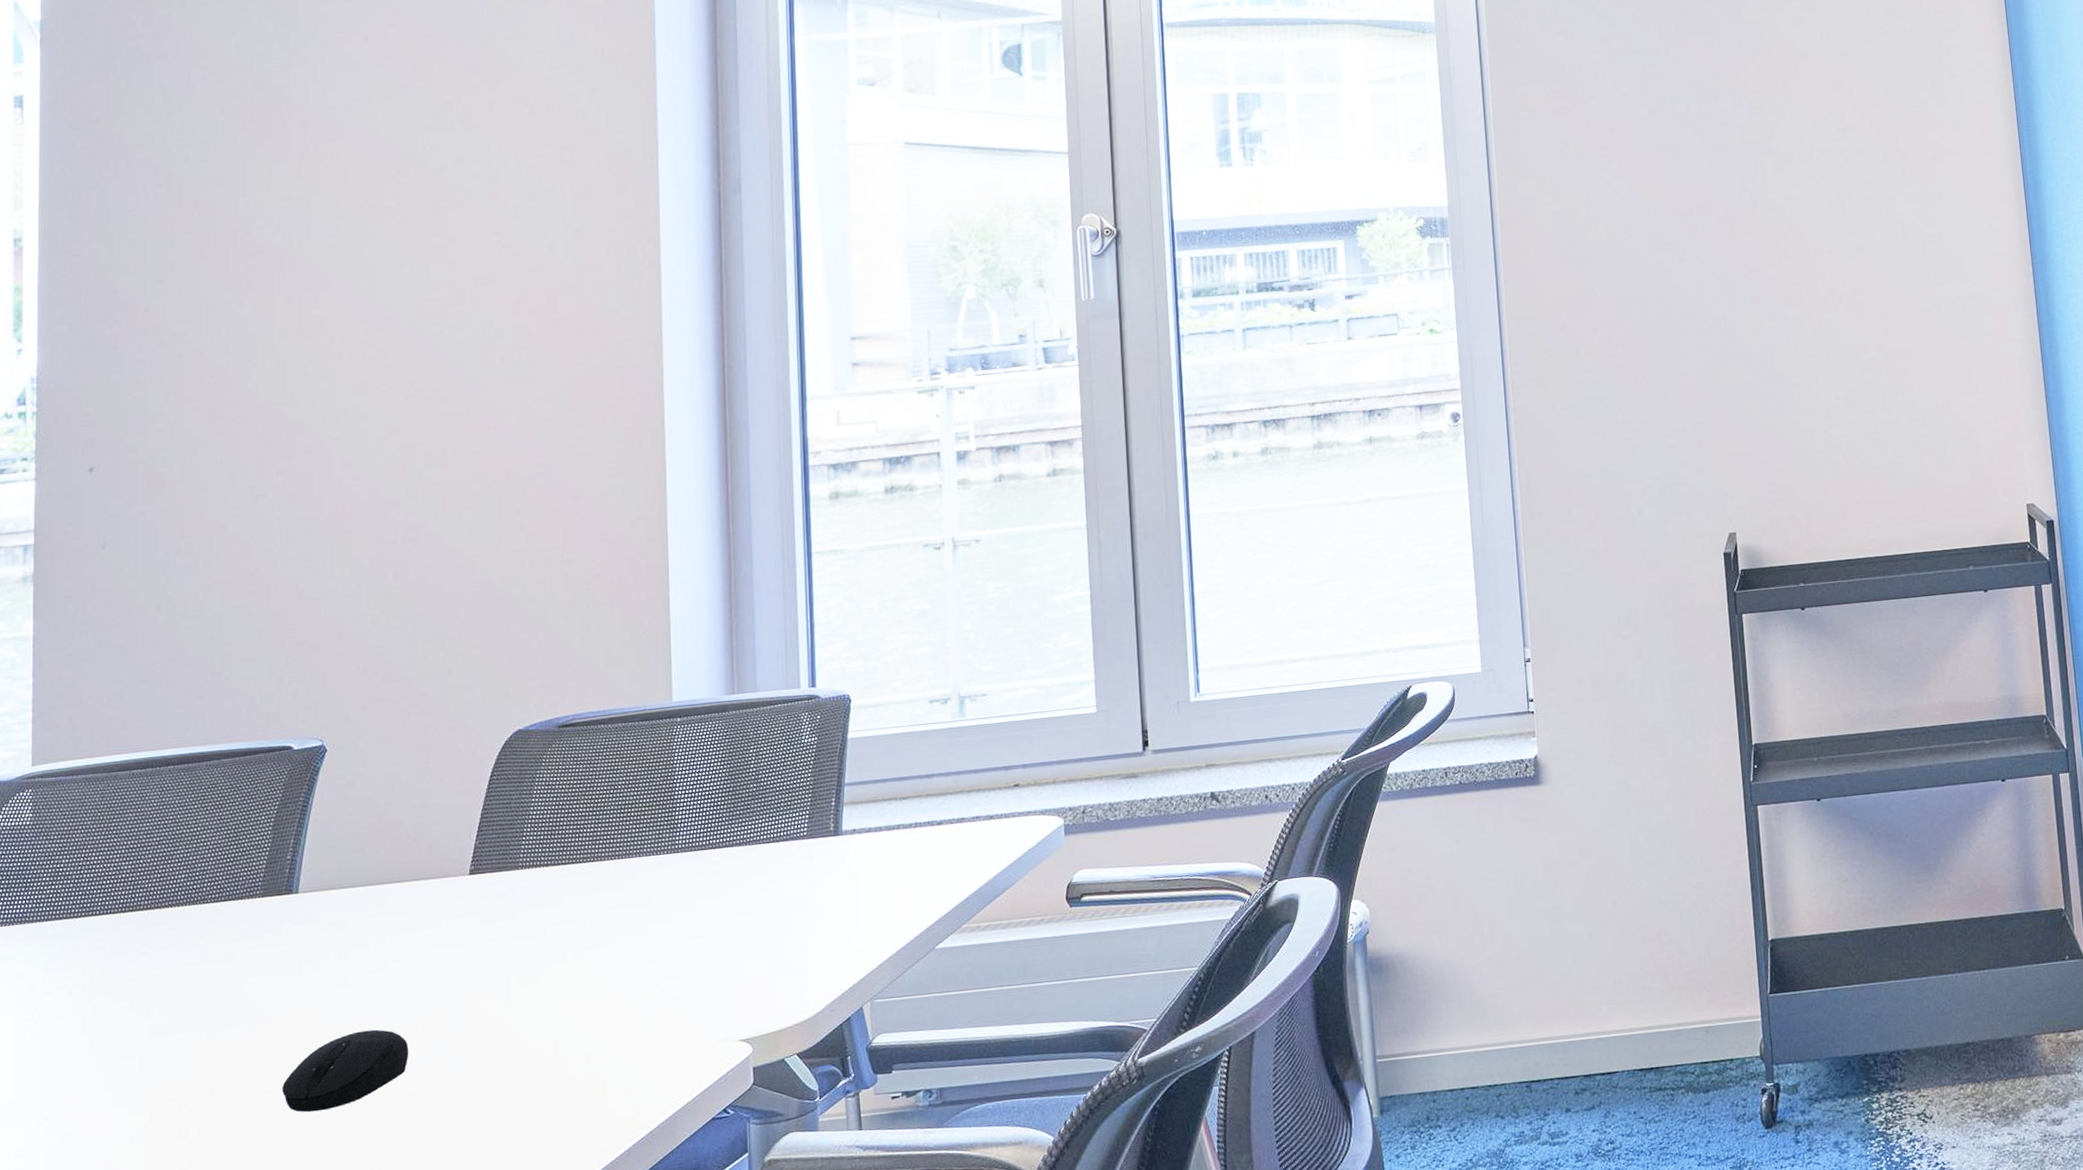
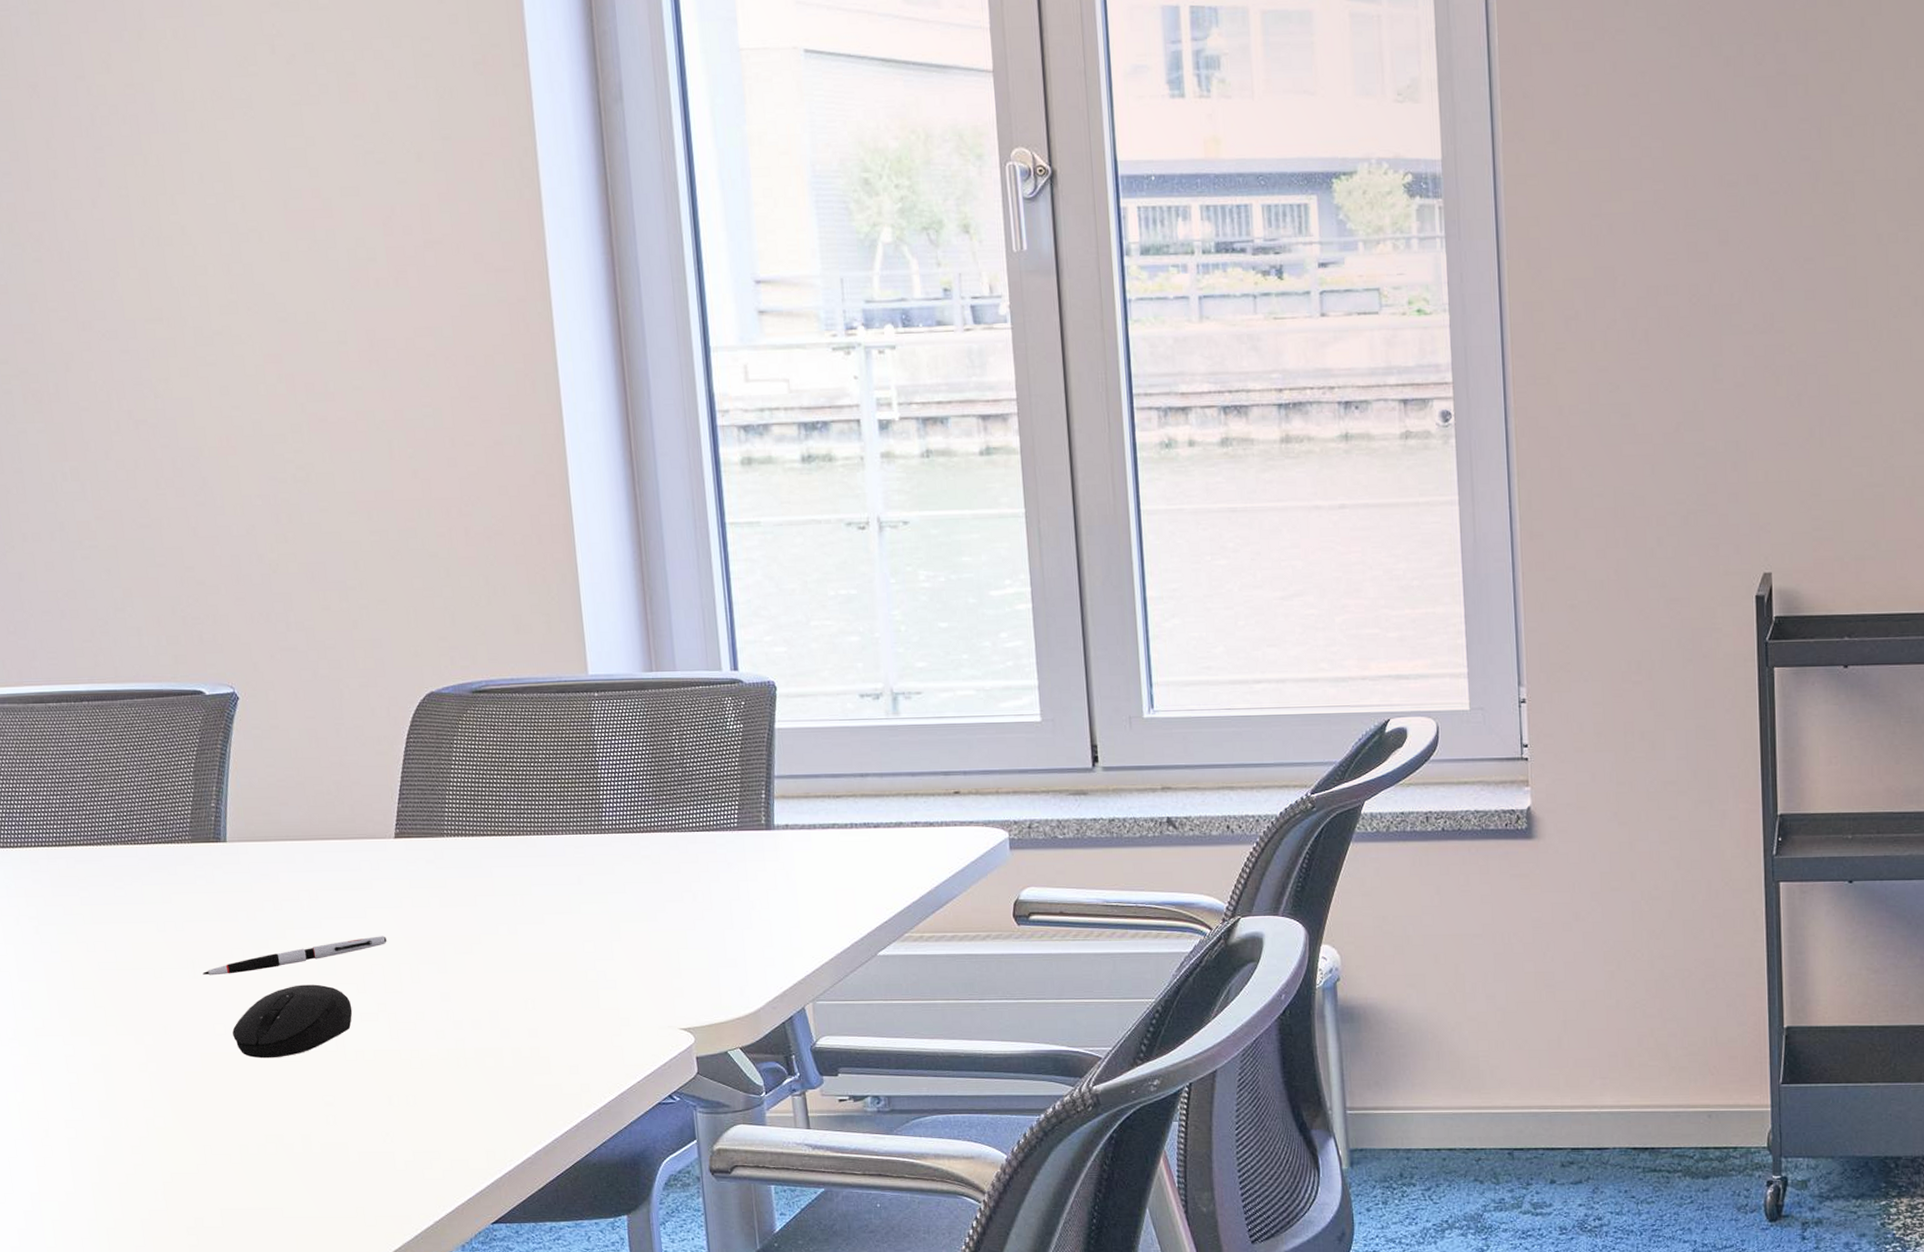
pen: none [258,974,451,1031] -> present [202,936,387,976]

